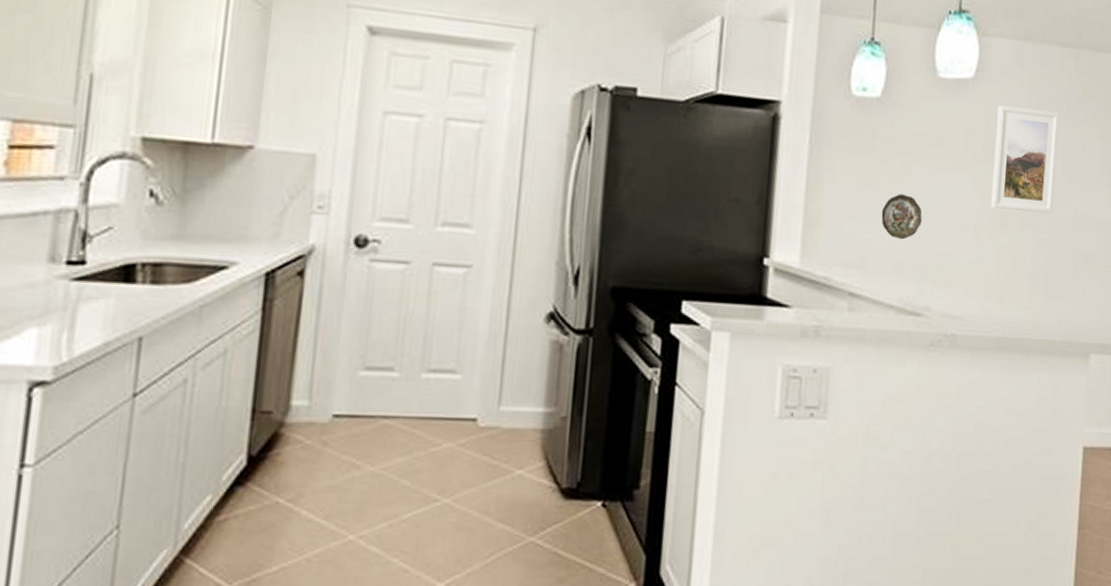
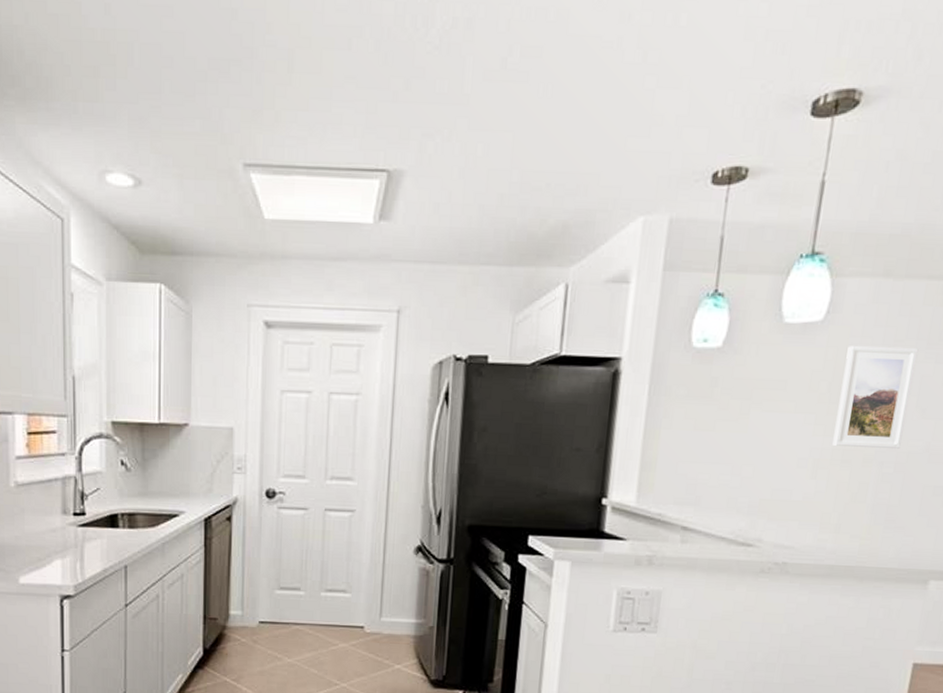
decorative plate: present [881,194,922,240] -> none [717,437,759,479]

